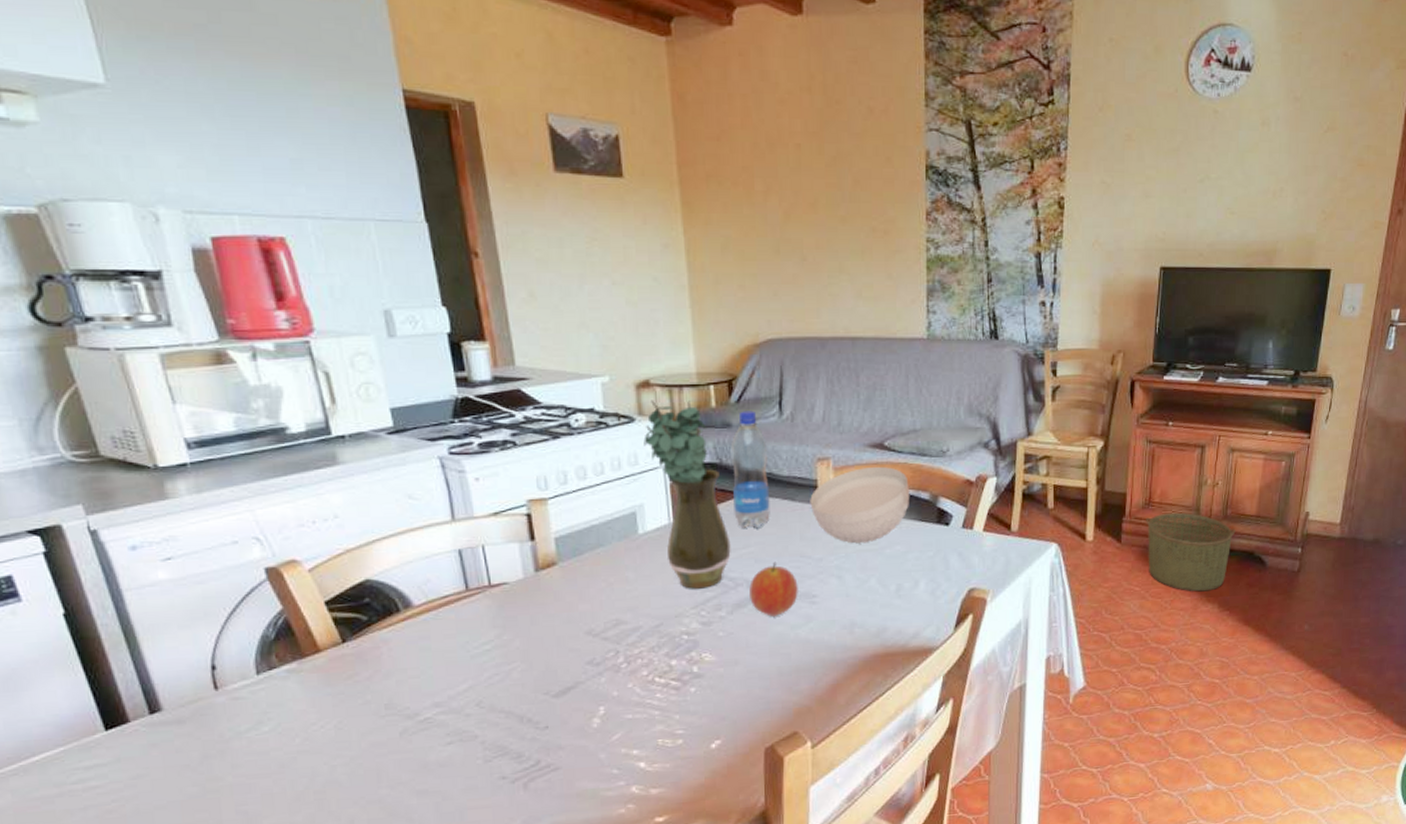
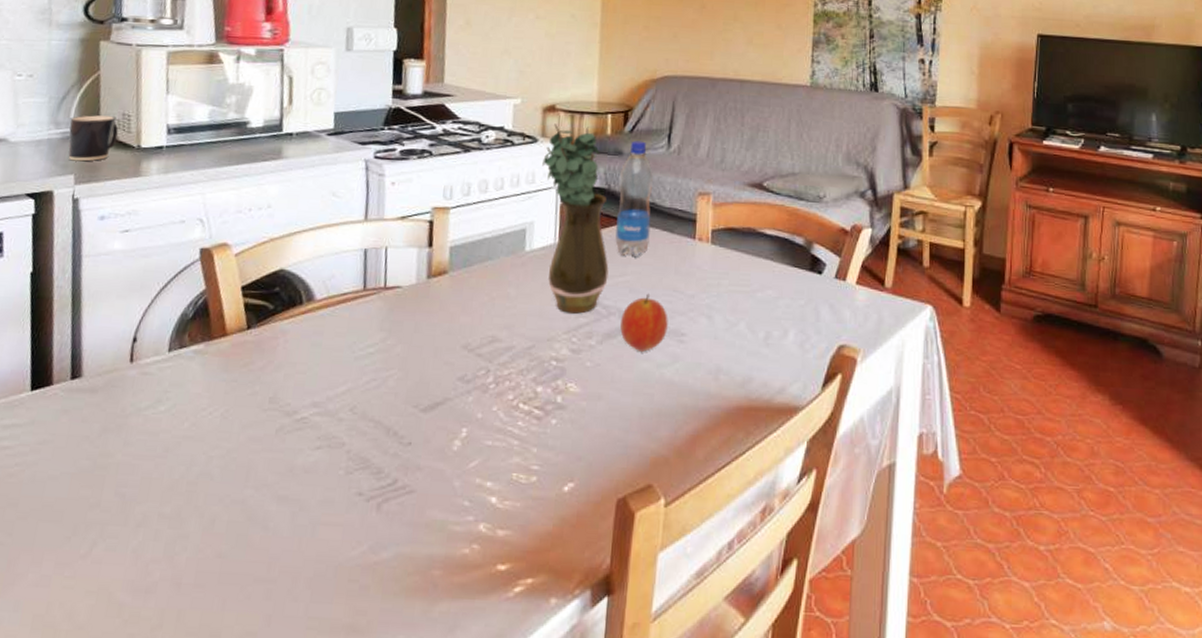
mug: none [55,435,125,490] -> present [68,115,119,162]
bowl: present [810,466,910,544] -> none [687,205,786,284]
basket: present [1146,512,1236,592] -> none [1027,284,1126,379]

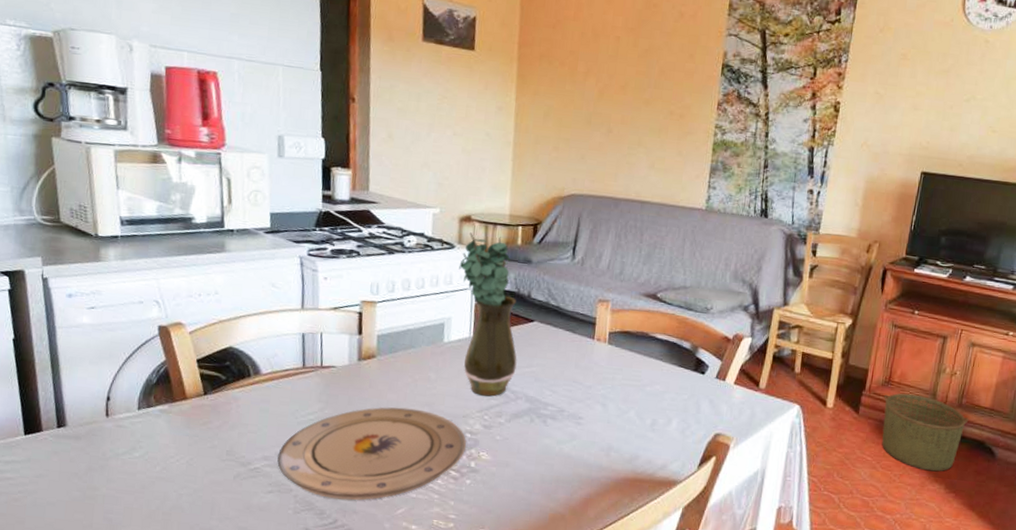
mug: present [68,115,119,162] -> none [32,205,77,246]
plate: none [328,332,551,453] -> present [277,407,466,500]
bottle: present [615,140,653,258] -> none [523,251,559,353]
fruit: present [620,293,668,352] -> none [526,383,568,430]
basket: none [1027,284,1126,379] -> present [882,393,969,472]

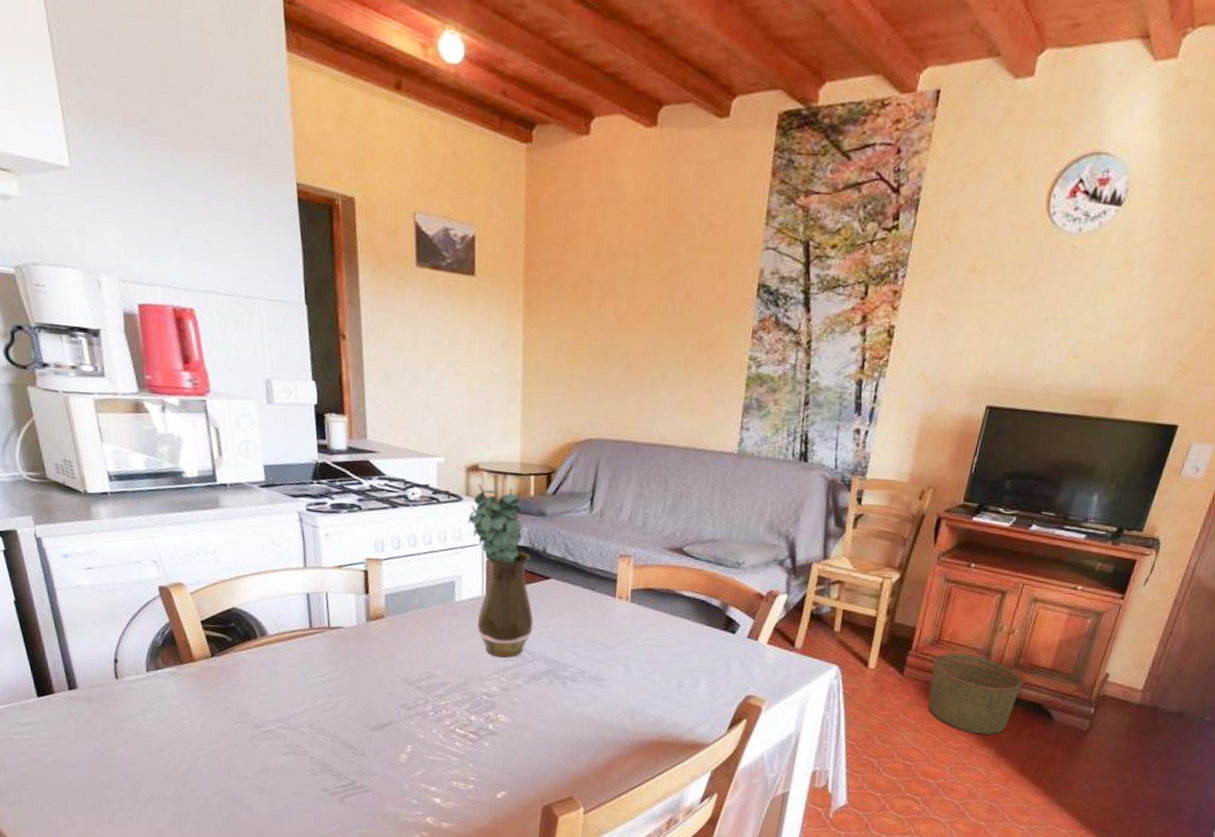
plate: present [277,407,466,500] -> none [291,668,483,762]

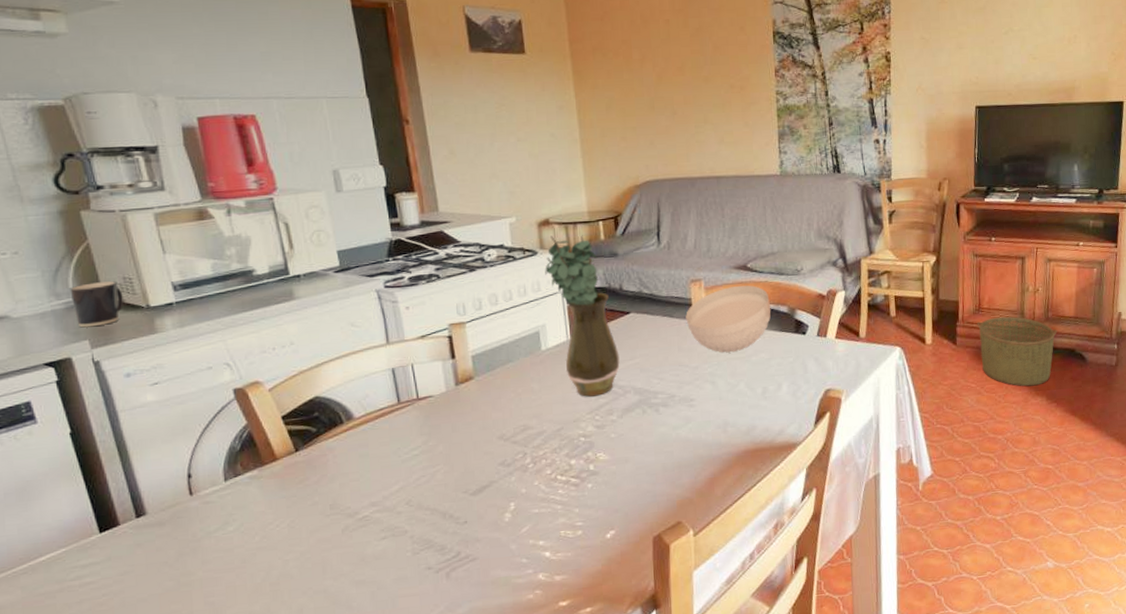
mug: none [16,460,63,504] -> present [70,281,123,328]
bowl: none [608,568,703,639] -> present [685,285,771,353]

